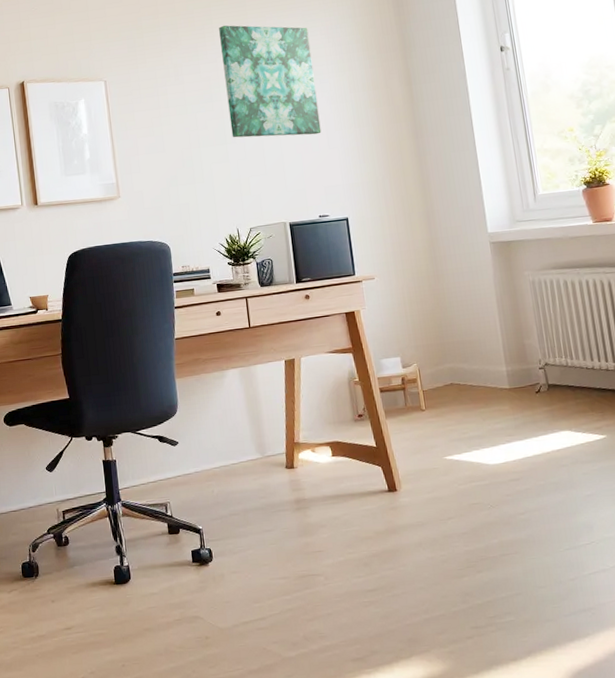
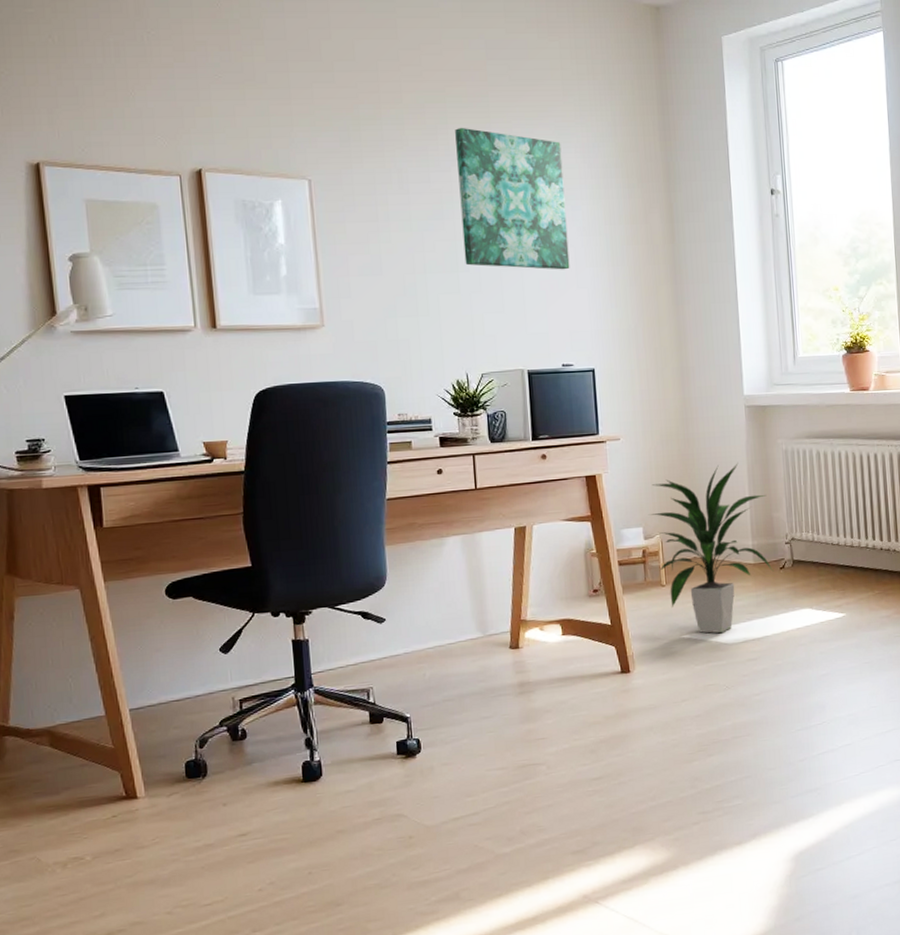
indoor plant: none [405,295,529,455] -> present [649,463,774,634]

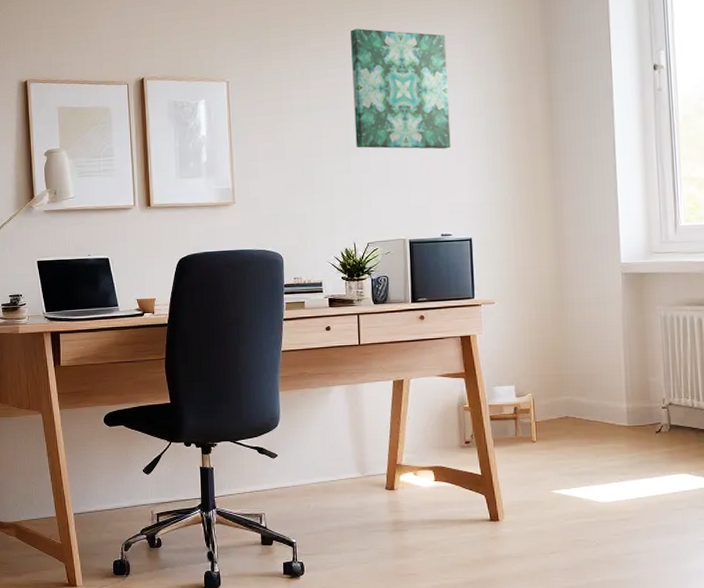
indoor plant: present [649,463,774,634] -> none [521,328,649,490]

